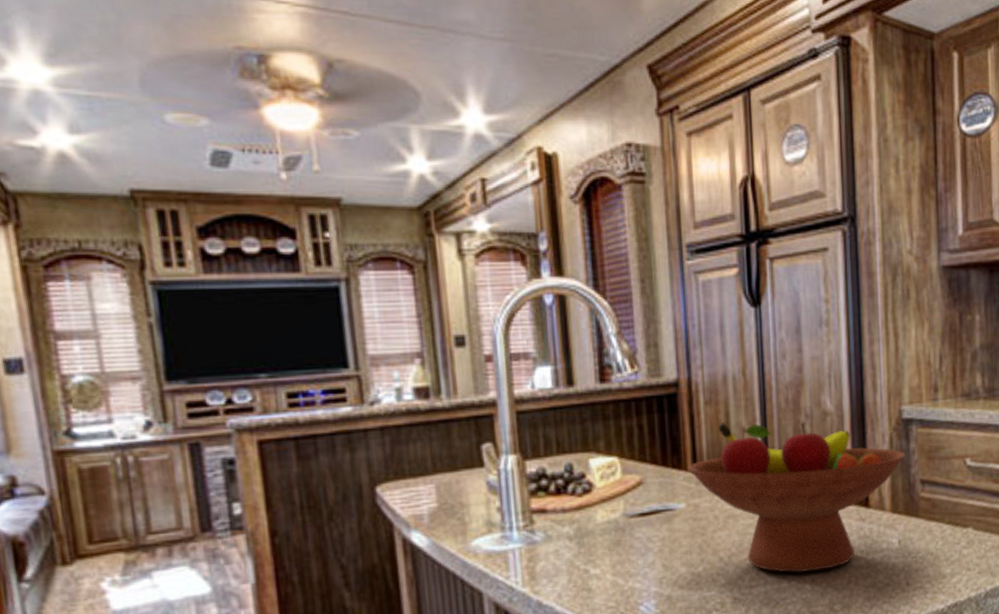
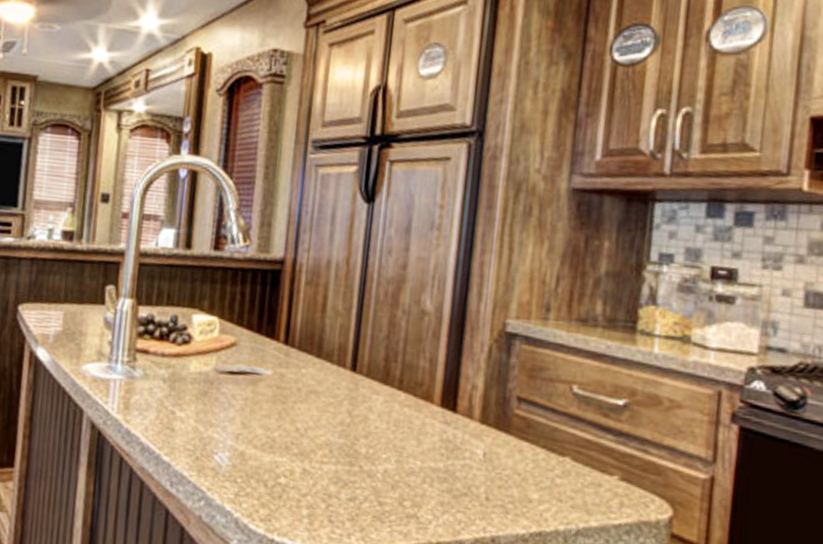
fruit bowl: present [687,422,905,573] -> none [279,304,504,465]

